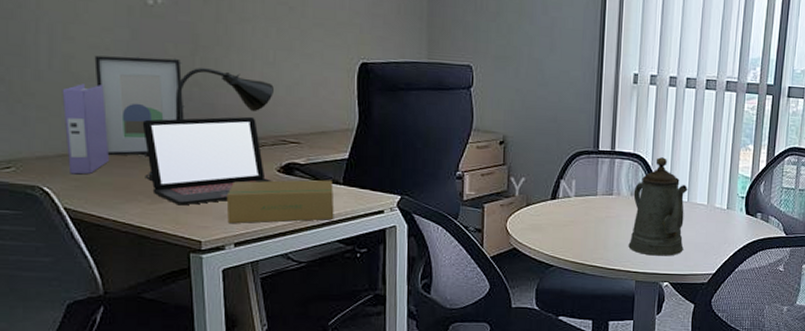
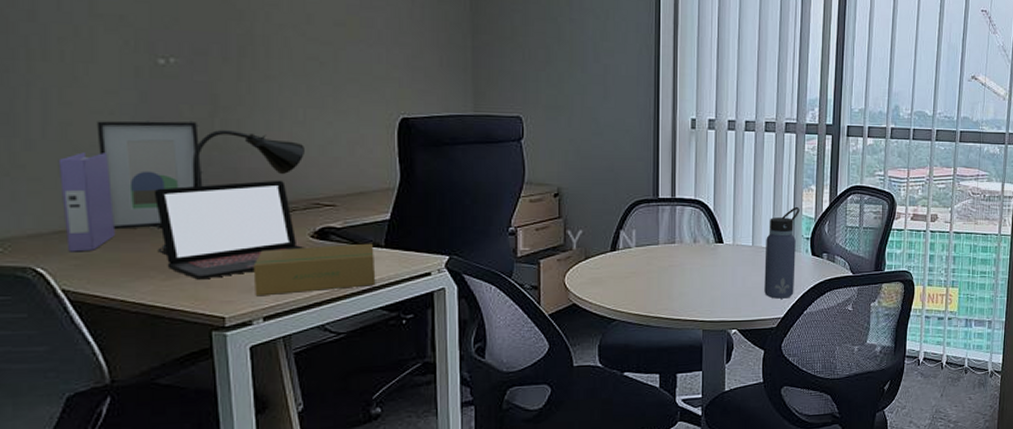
coffee pot: present [628,157,688,256] -> none [693,202,752,303]
water bottle: none [697,165,736,255] -> present [764,206,800,299]

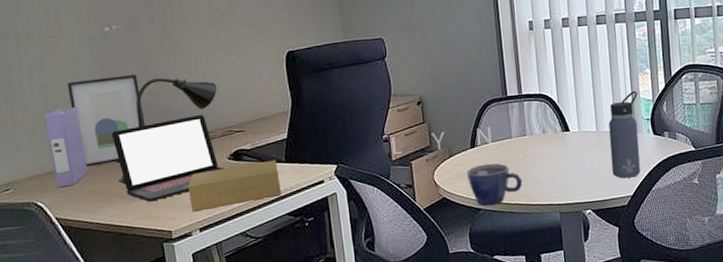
cup: none [602,270,665,317] -> present [466,163,523,206]

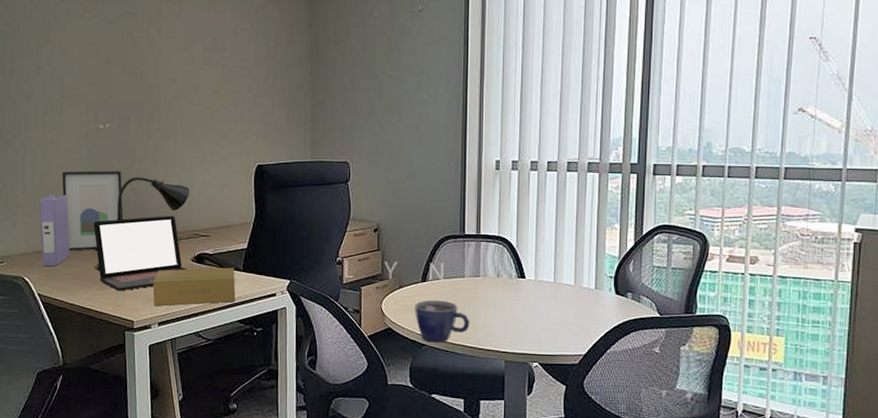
water bottle: present [608,90,641,179] -> none [566,244,603,336]

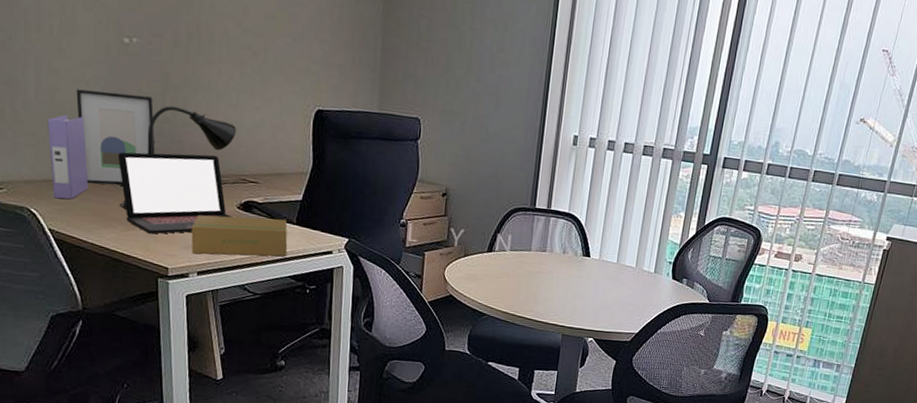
cup: present [414,299,470,343] -> none [477,270,533,313]

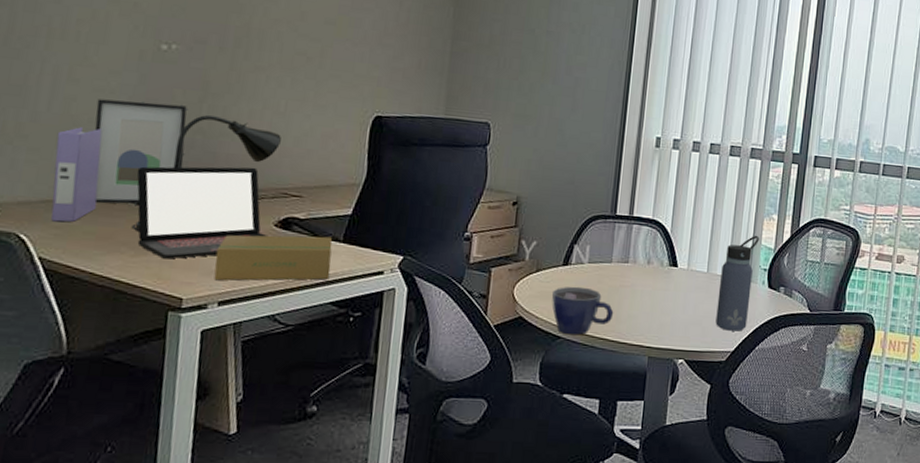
cup: none [477,270,533,313] -> present [551,286,614,335]
water bottle: none [622,230,667,316] -> present [715,235,759,331]

